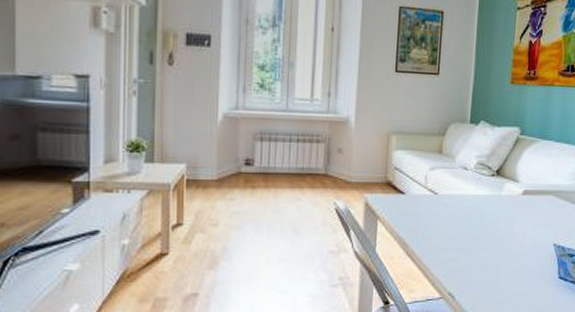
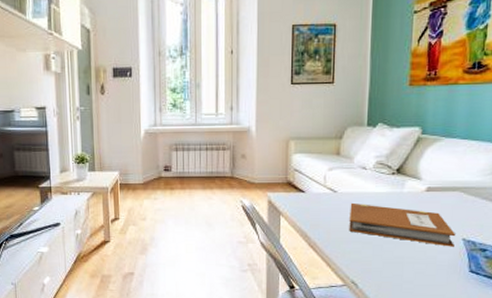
notebook: none [448,206,547,253] -> present [349,202,455,247]

